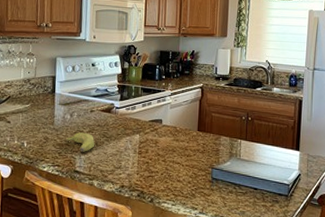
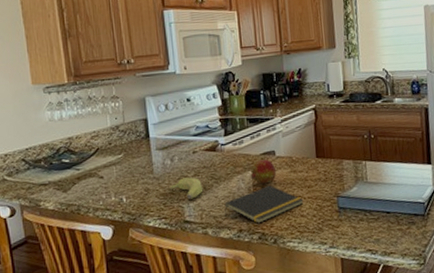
notepad: none [111,149,182,182] -> present [224,185,304,224]
fruit: none [137,126,160,148] -> present [250,159,276,184]

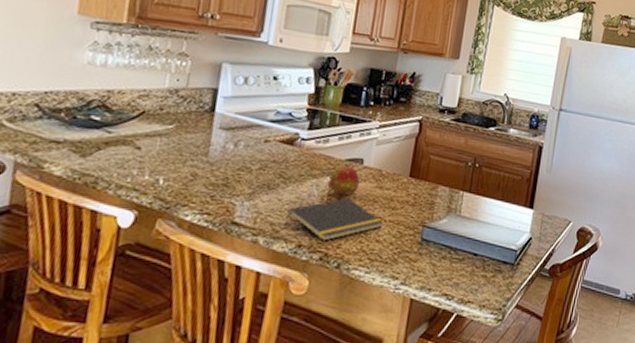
banana: present [169,177,203,200] -> none [223,169,267,197]

